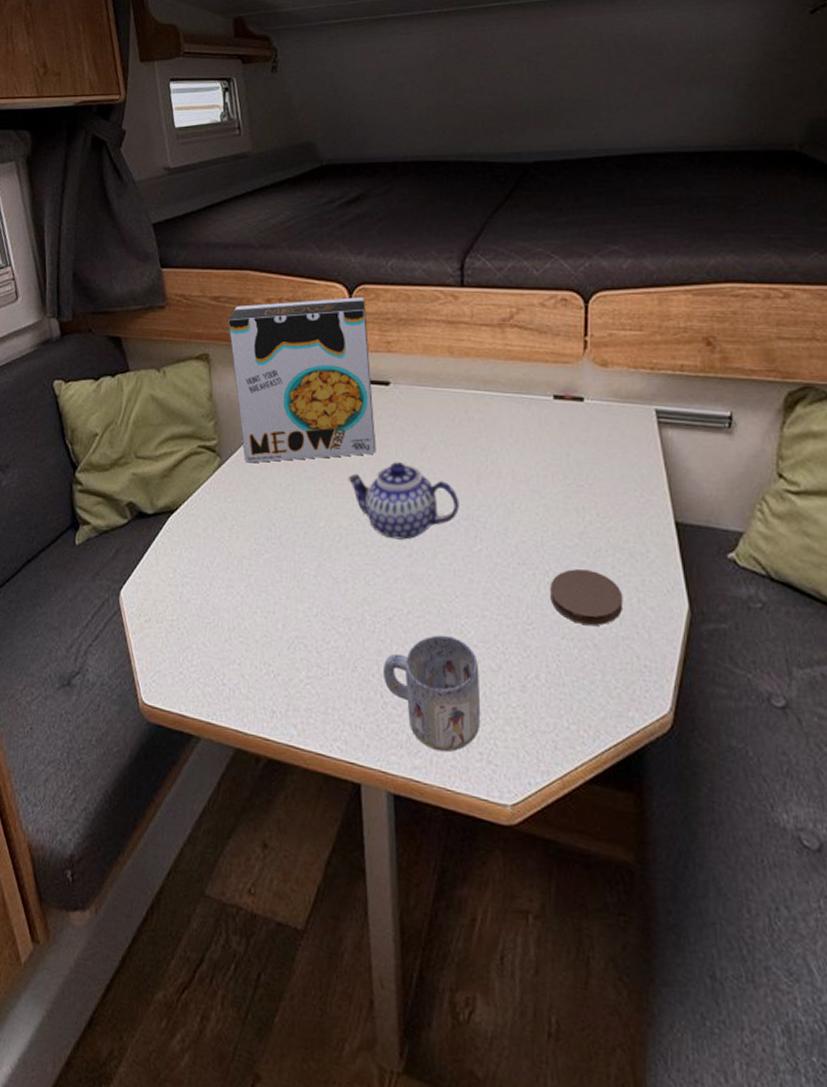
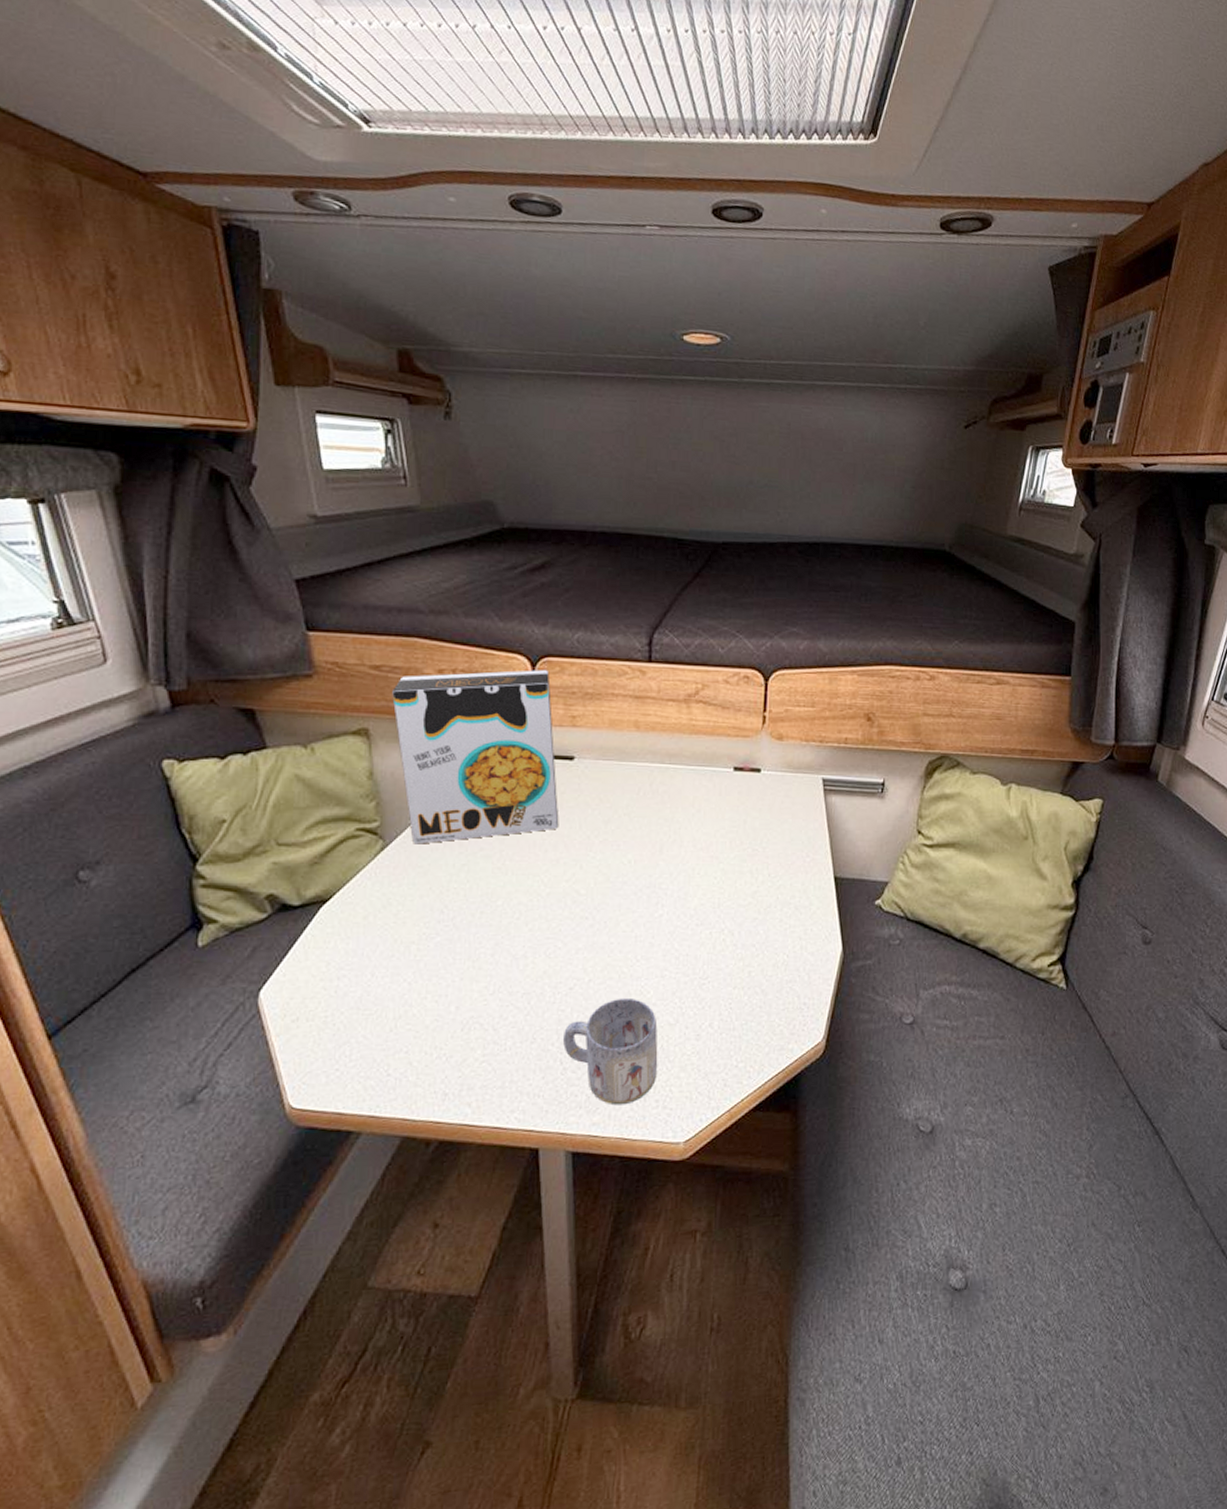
teapot: present [348,461,459,540] -> none [528,835,642,911]
coaster: present [550,569,623,625] -> none [725,925,788,973]

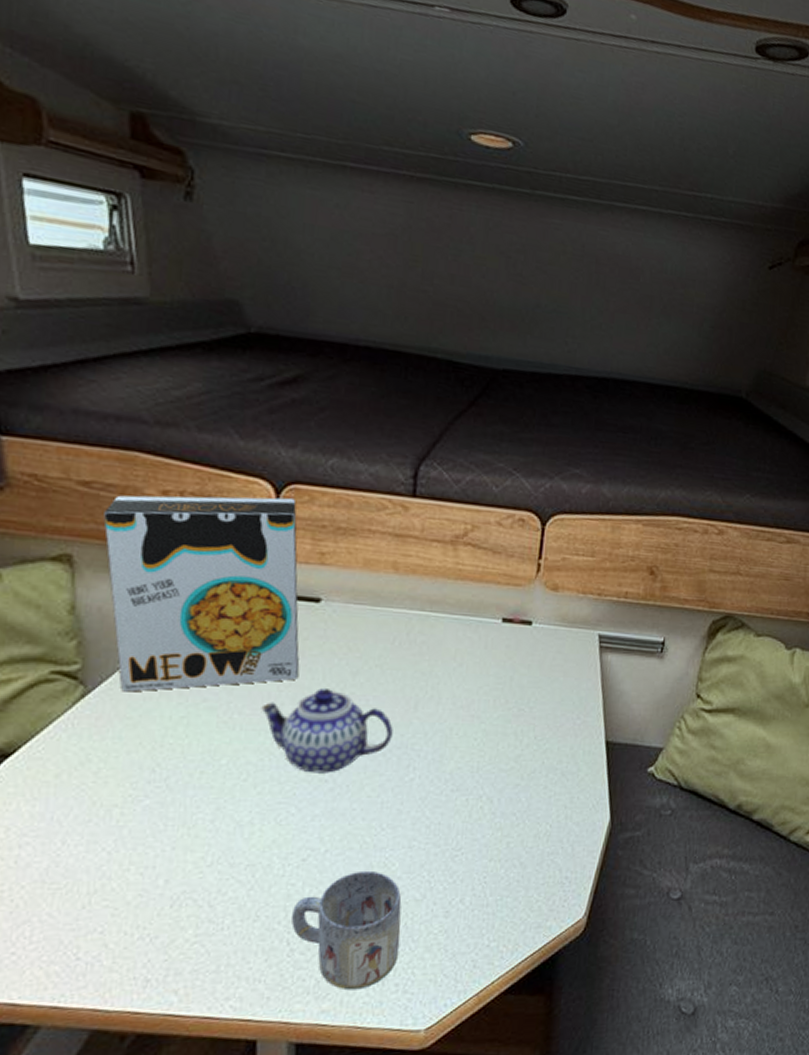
teapot: none [528,835,642,911] -> present [261,687,393,773]

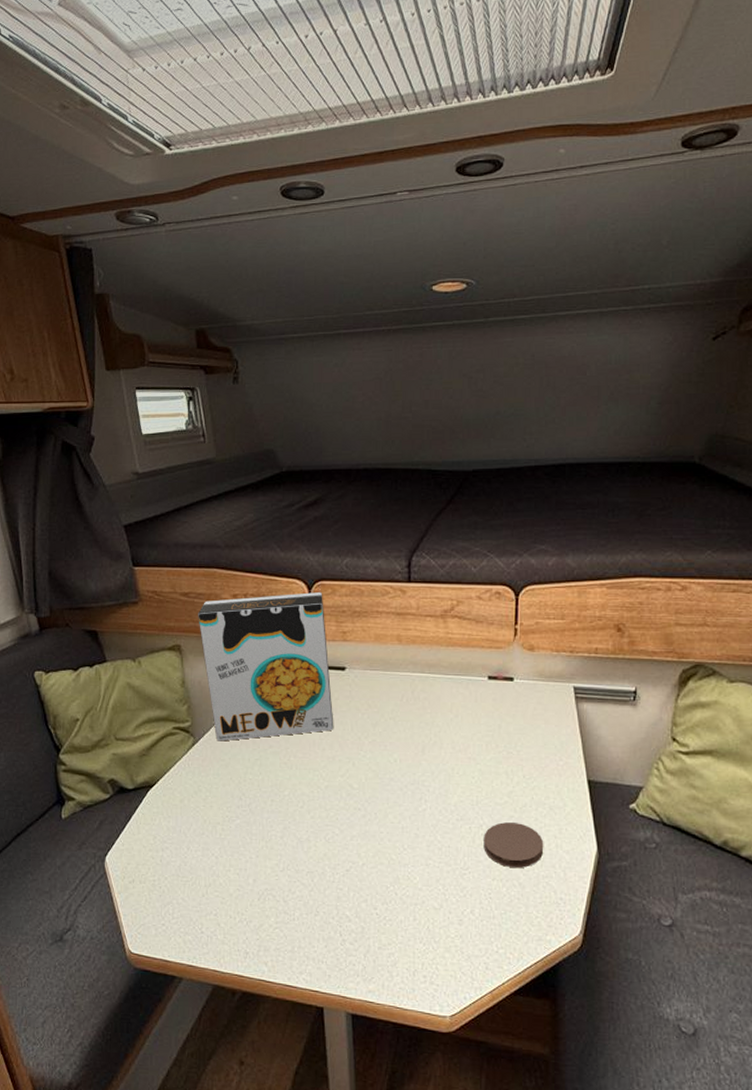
teapot: present [261,687,393,773] -> none [309,736,407,803]
mug: present [292,870,402,990] -> none [342,881,425,977]
coaster: none [481,792,552,844] -> present [484,822,544,868]

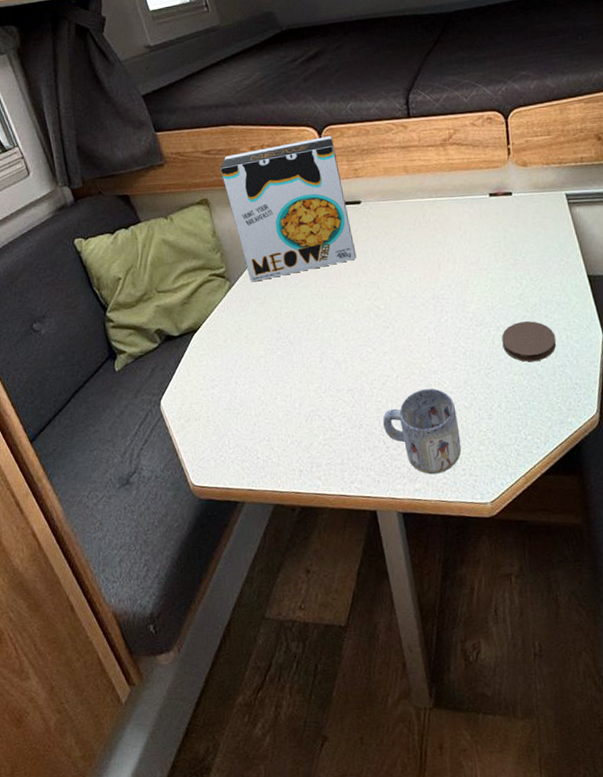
mug: none [342,881,425,977] -> present [383,388,462,475]

